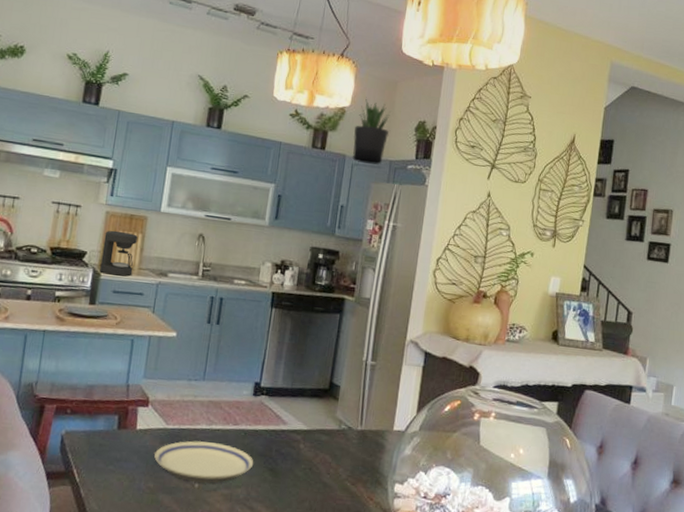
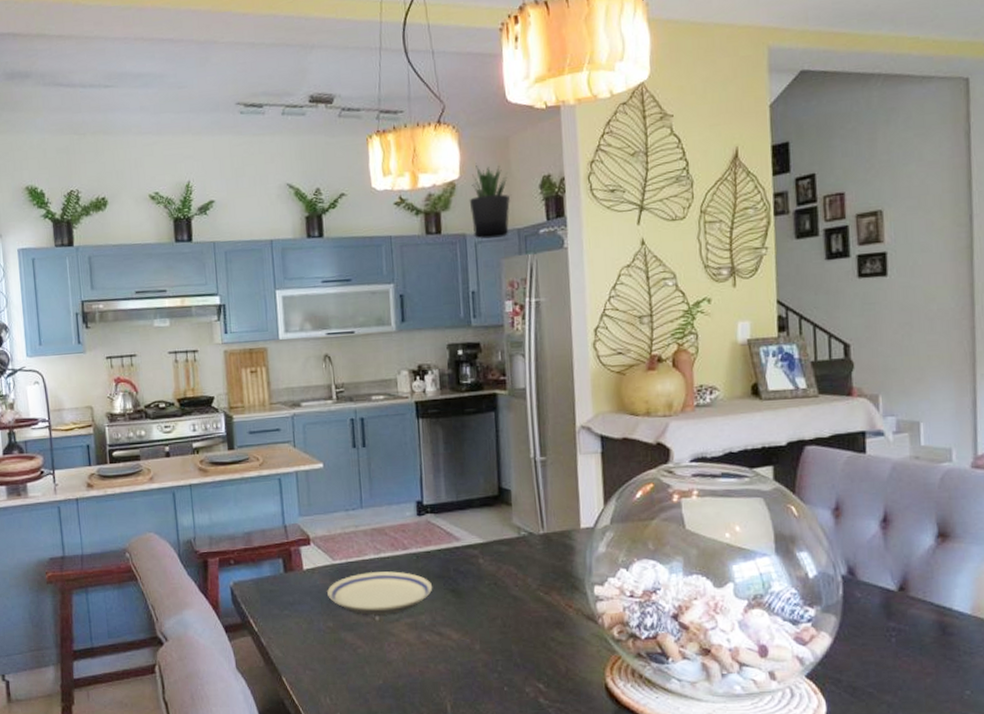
coffee maker: present [99,230,138,277] -> none [228,368,265,417]

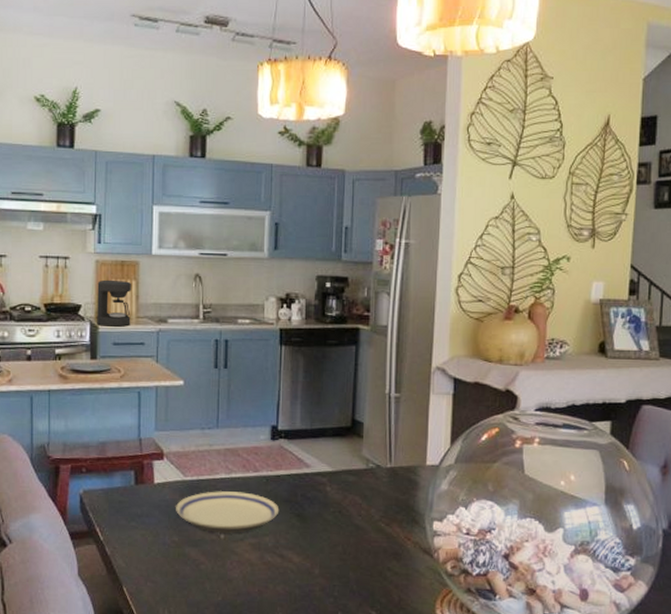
coffee maker: none [228,368,265,417] -> present [97,279,131,328]
planter: present [469,163,510,239] -> none [351,102,391,177]

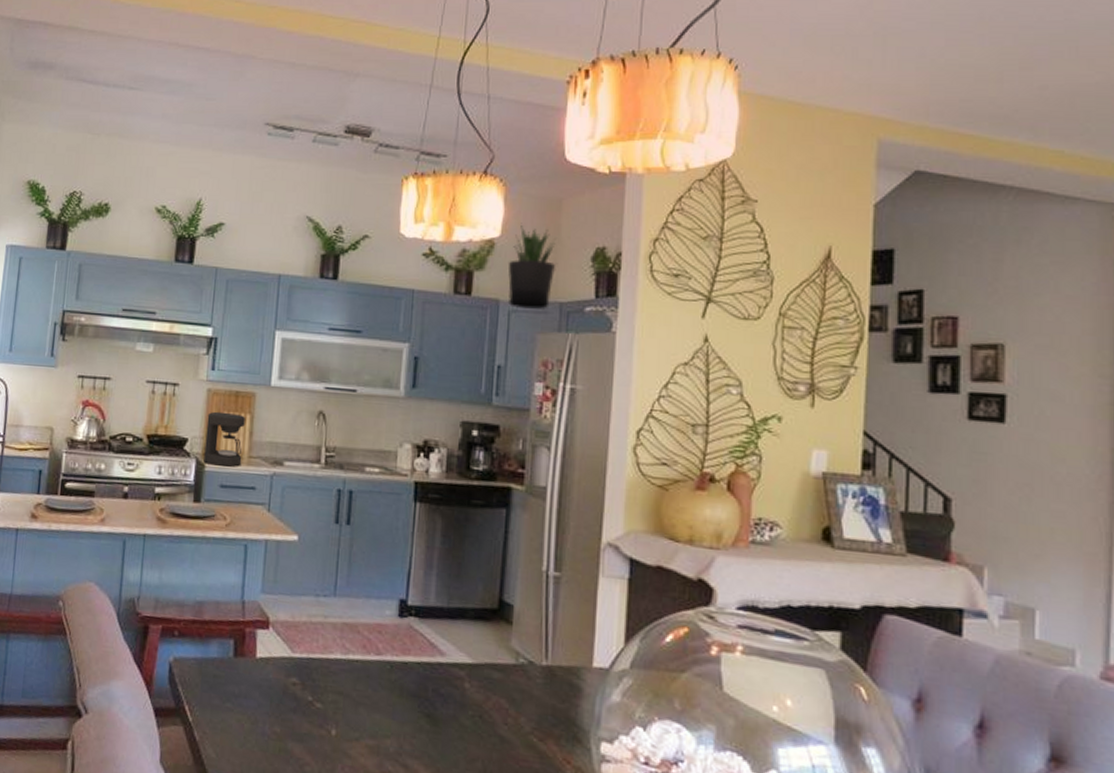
plate: present [176,491,280,534] -> none [279,674,405,731]
planter: none [351,102,391,177] -> present [507,222,556,309]

